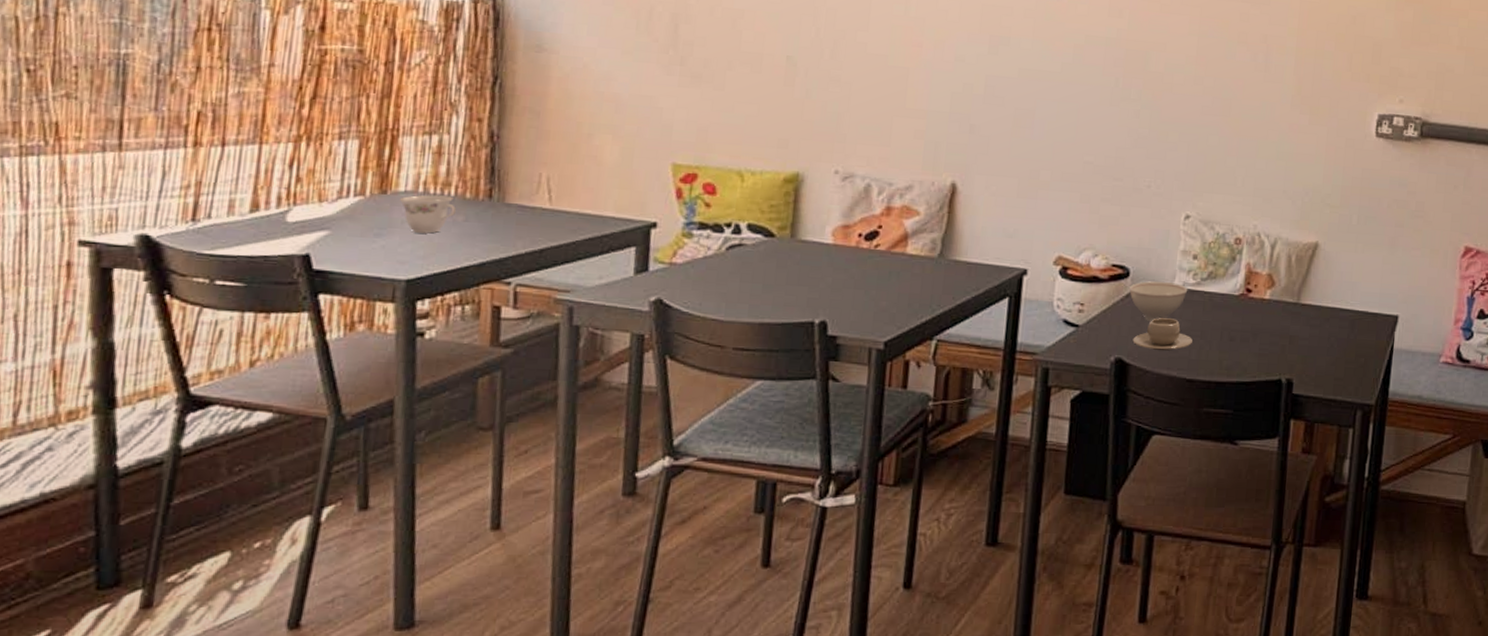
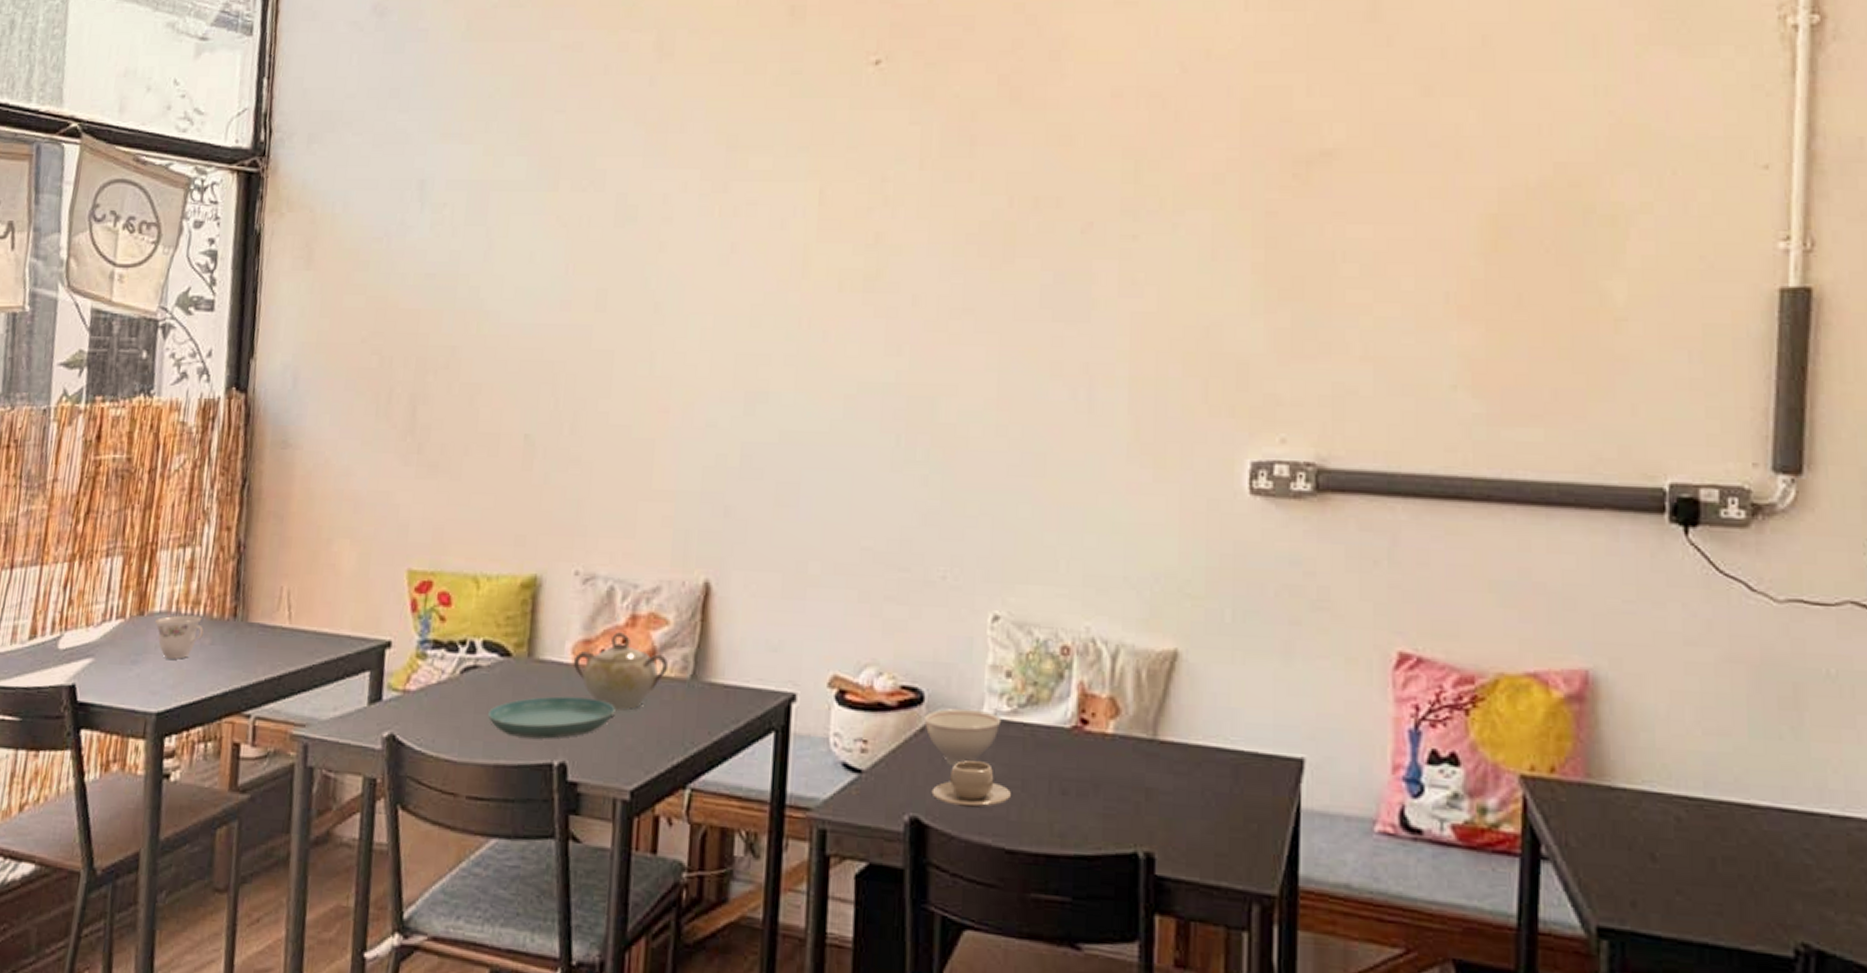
saucer: none [752,269,871,303] -> present [487,696,616,739]
sugar bowl: none [833,220,919,281] -> present [573,632,669,711]

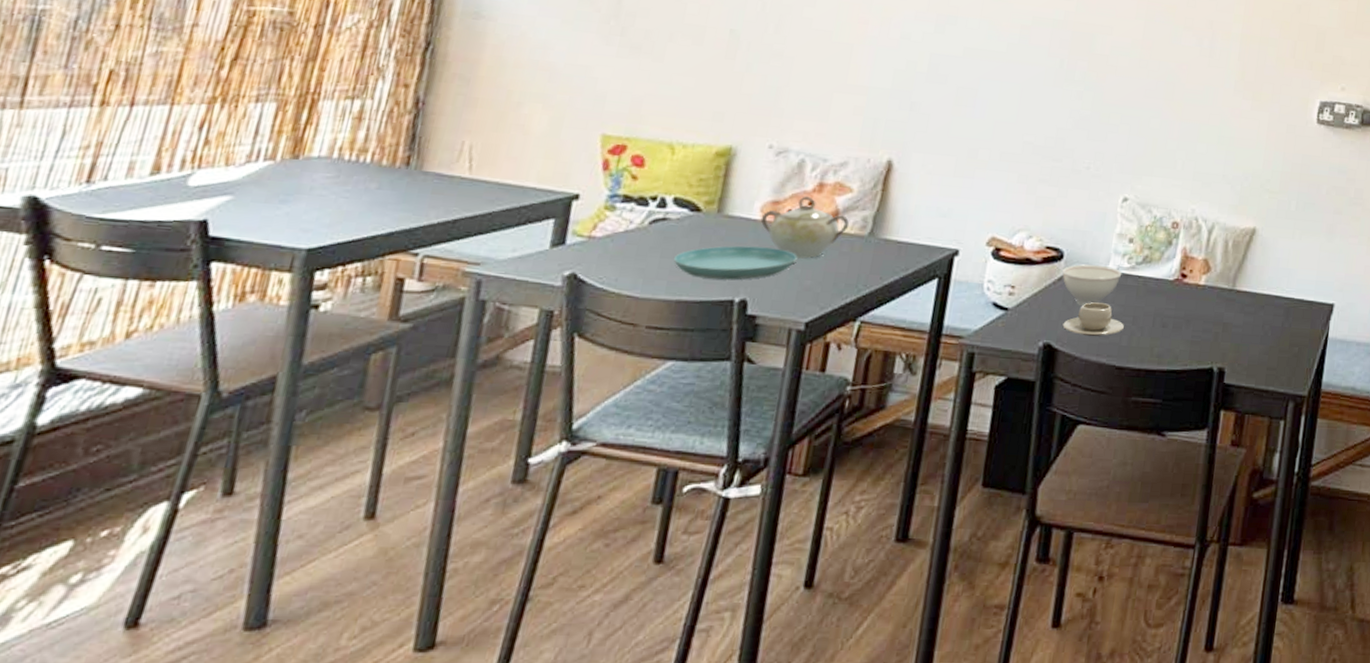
teacup: present [155,615,204,659] -> none [312,161,370,201]

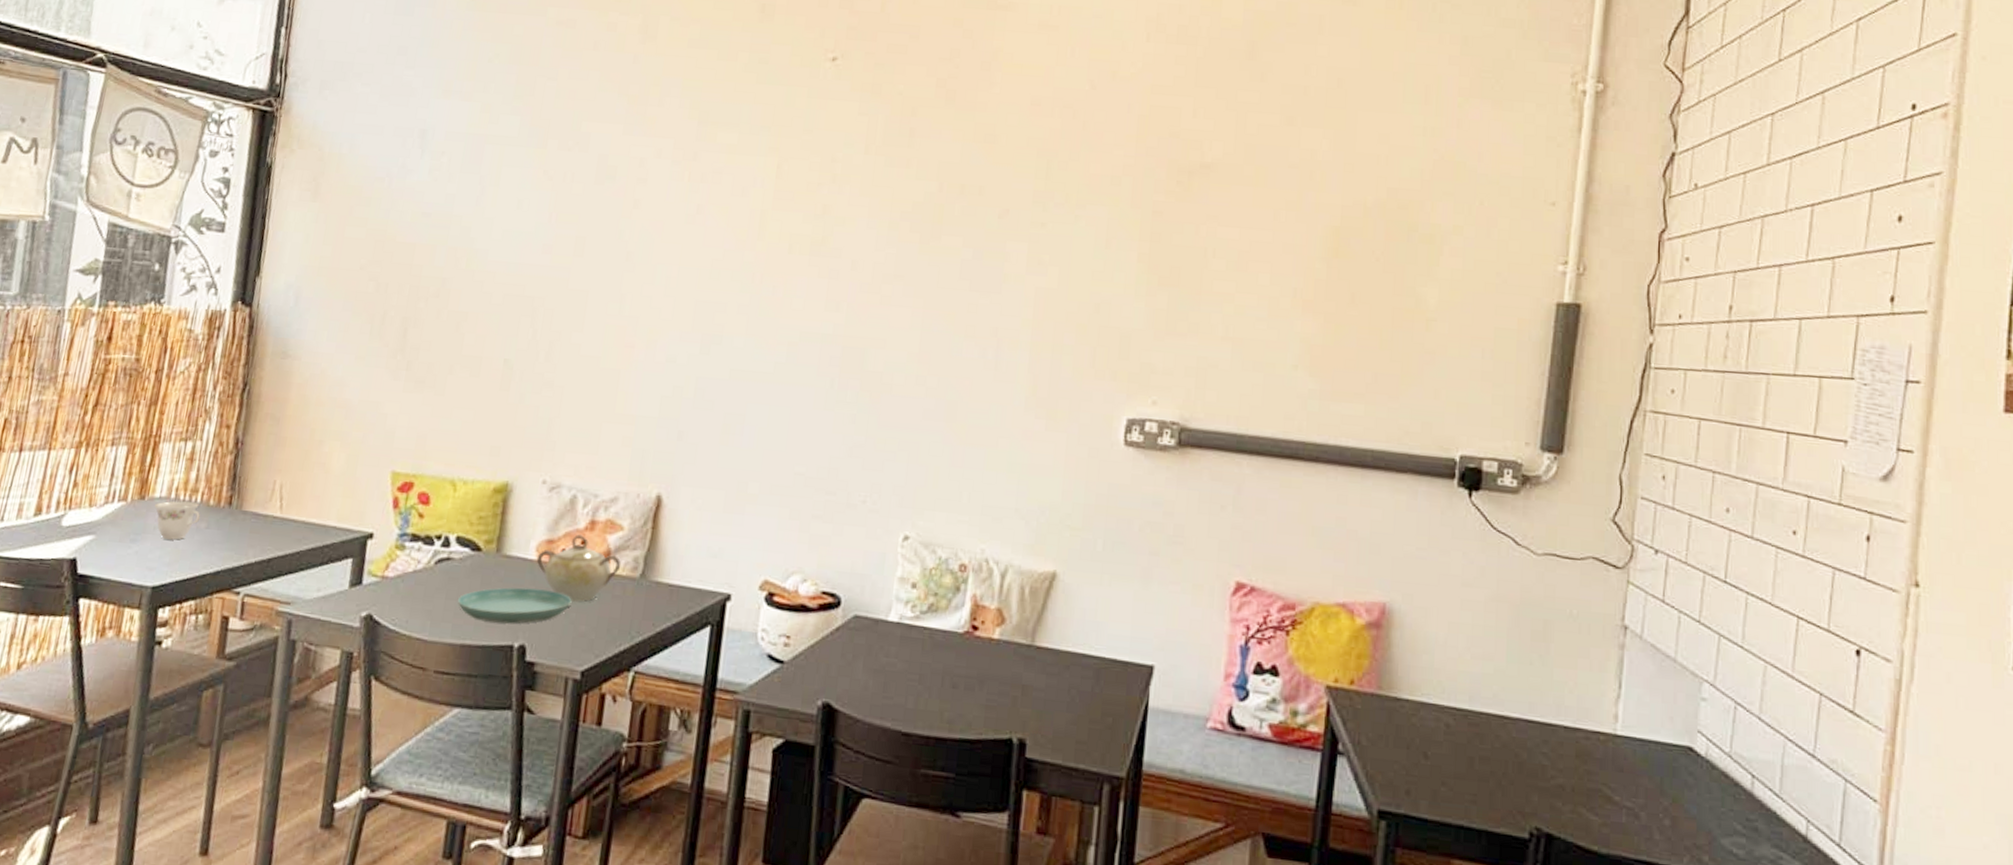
teacup: none [312,161,370,201] -> present [155,501,200,540]
bowl: present [1062,264,1122,307] -> none [840,612,906,661]
teacup: present [1062,302,1125,336] -> none [842,656,911,696]

